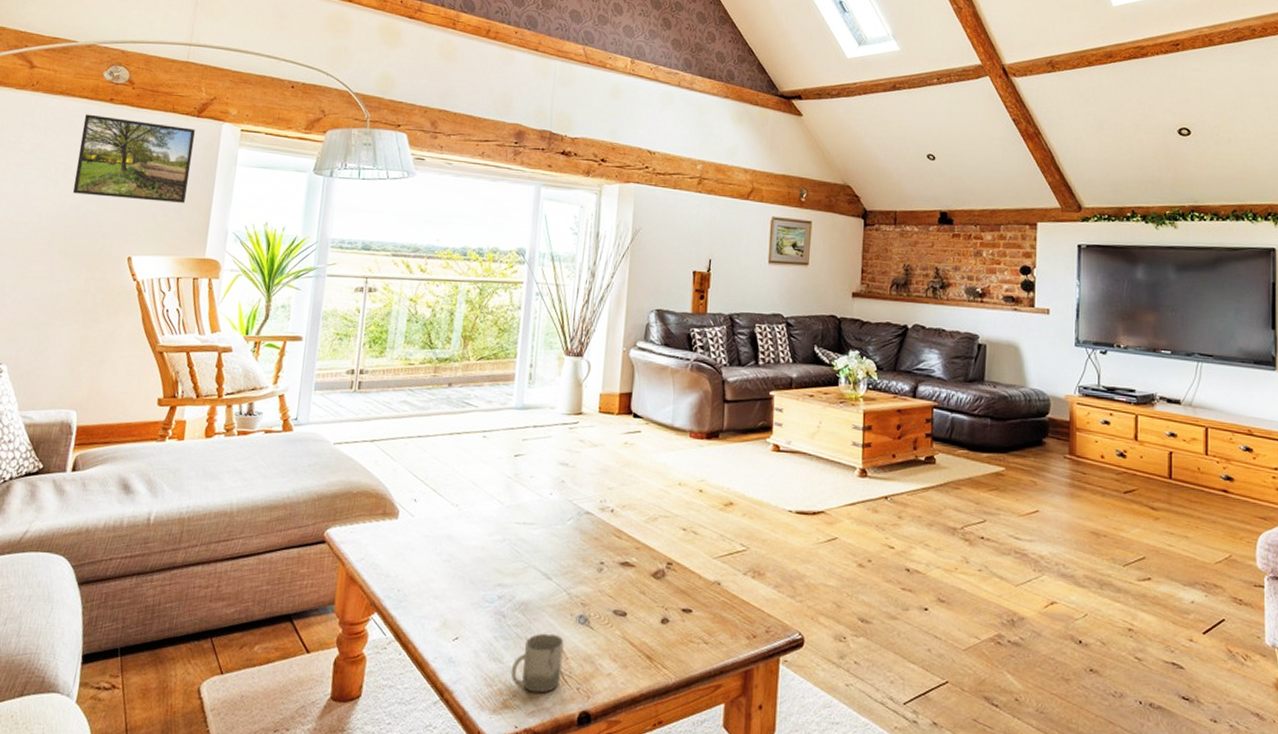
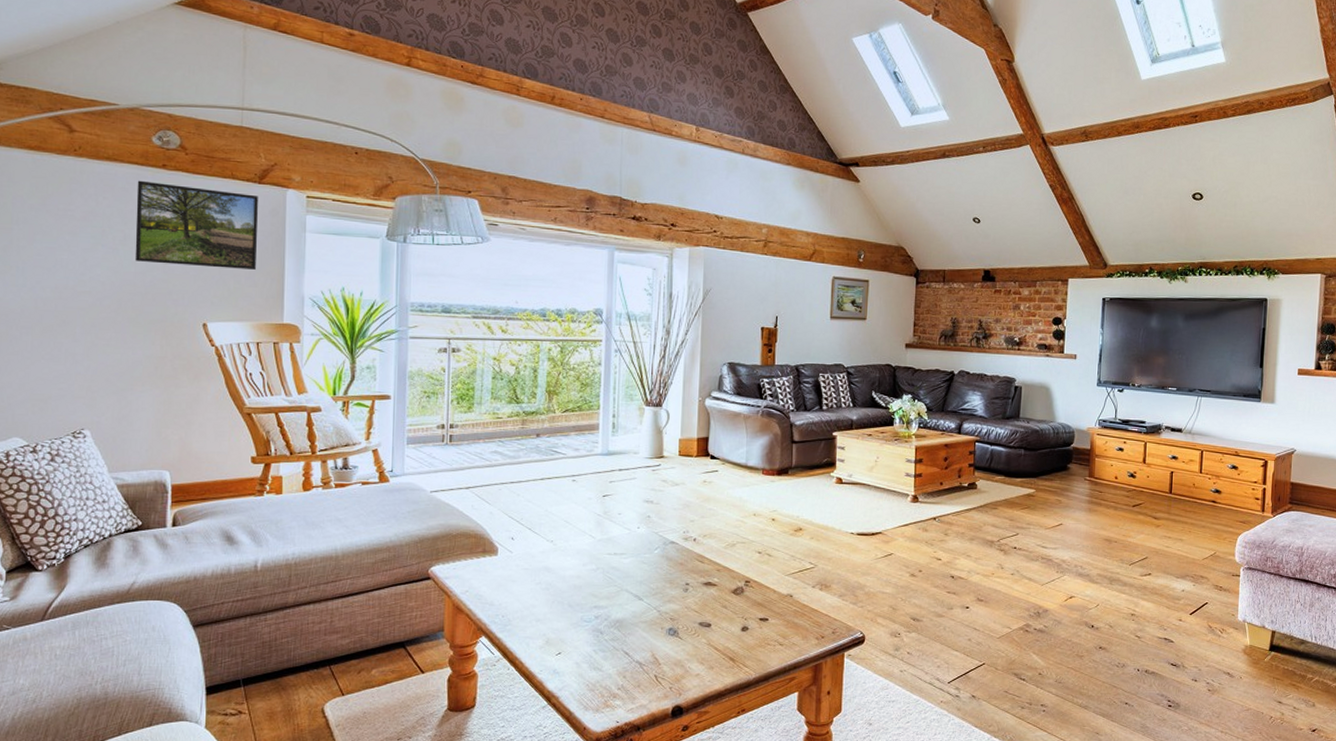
cup: present [510,633,564,693] -> none [610,644,656,694]

